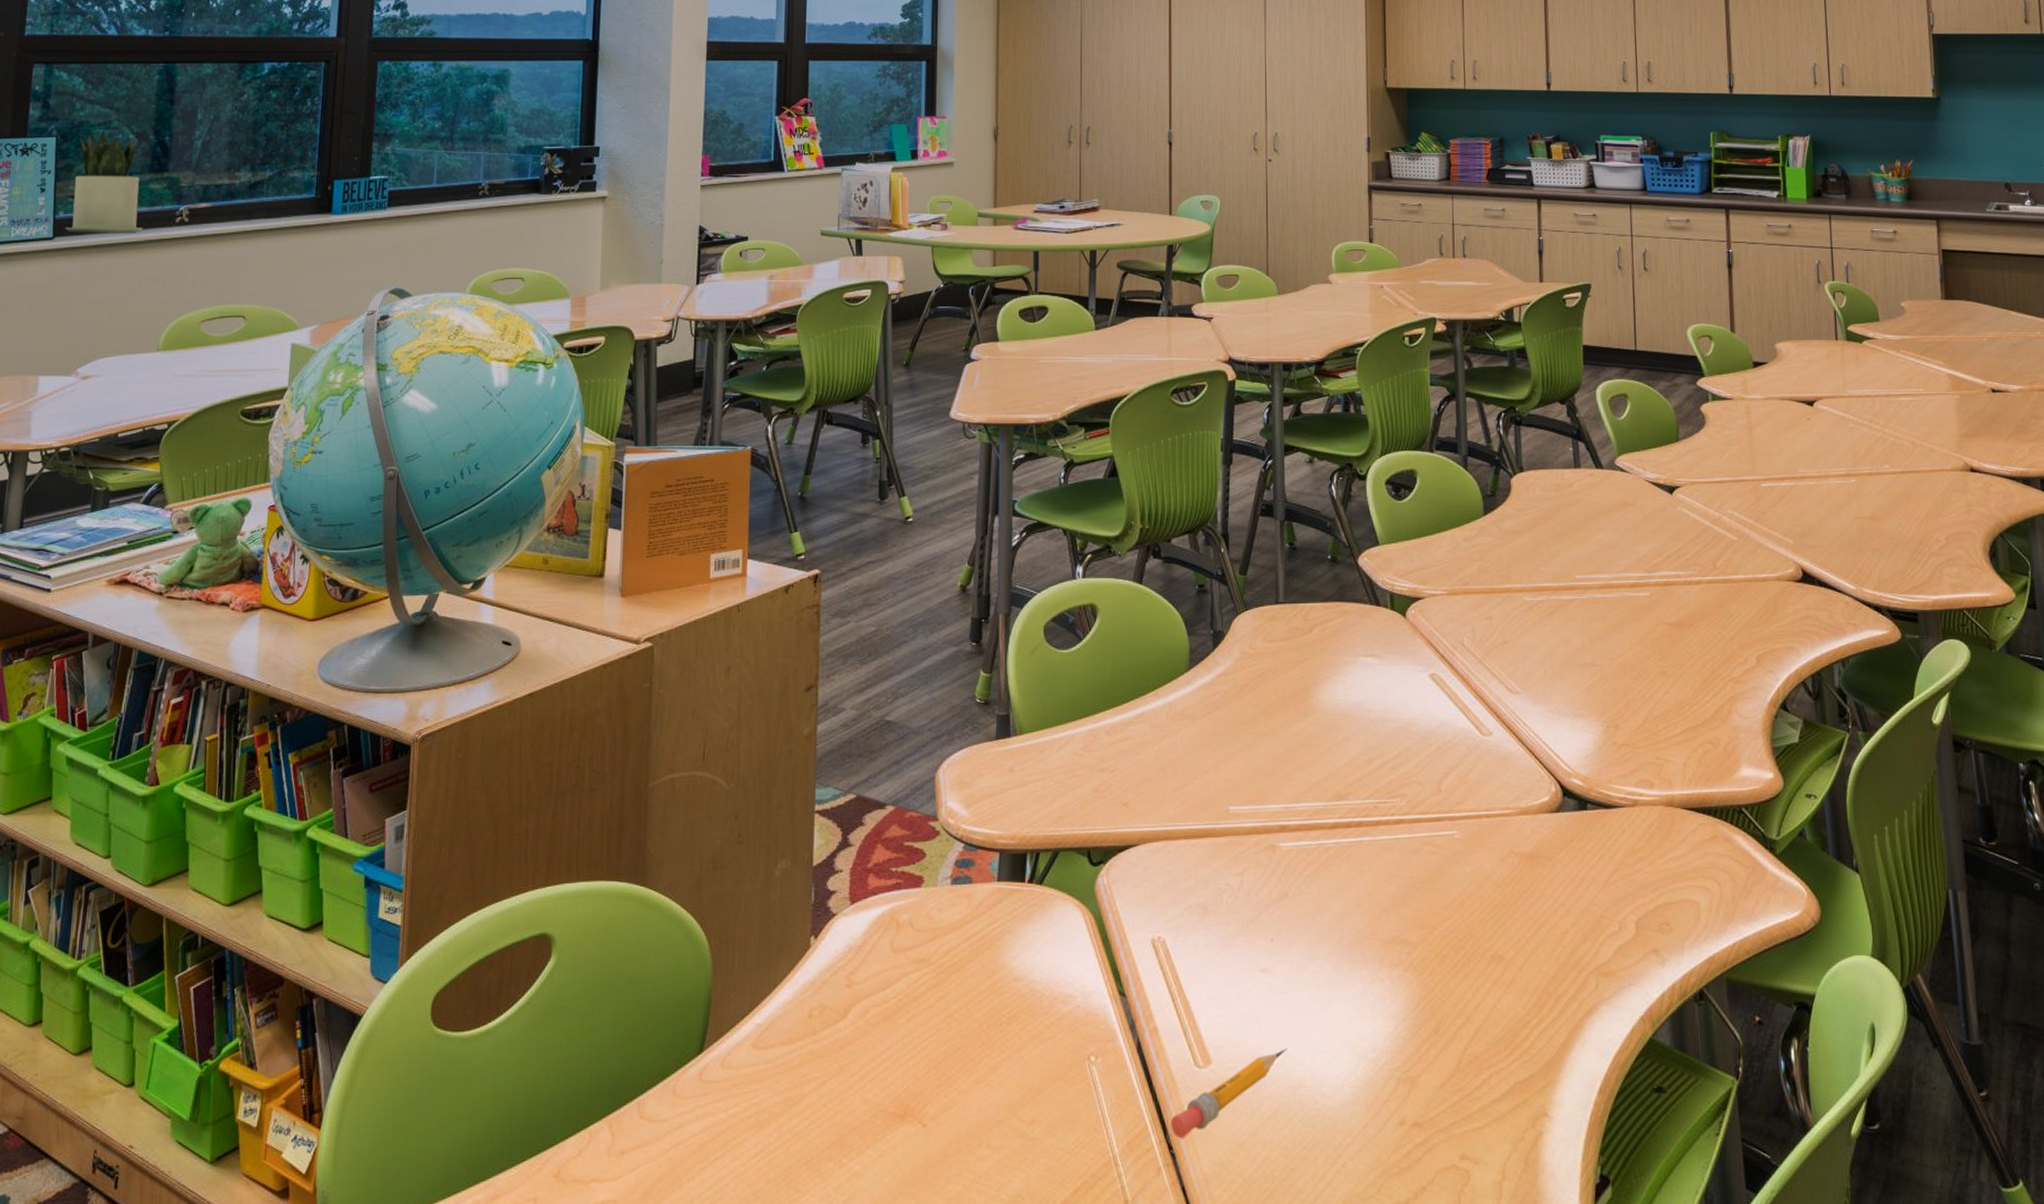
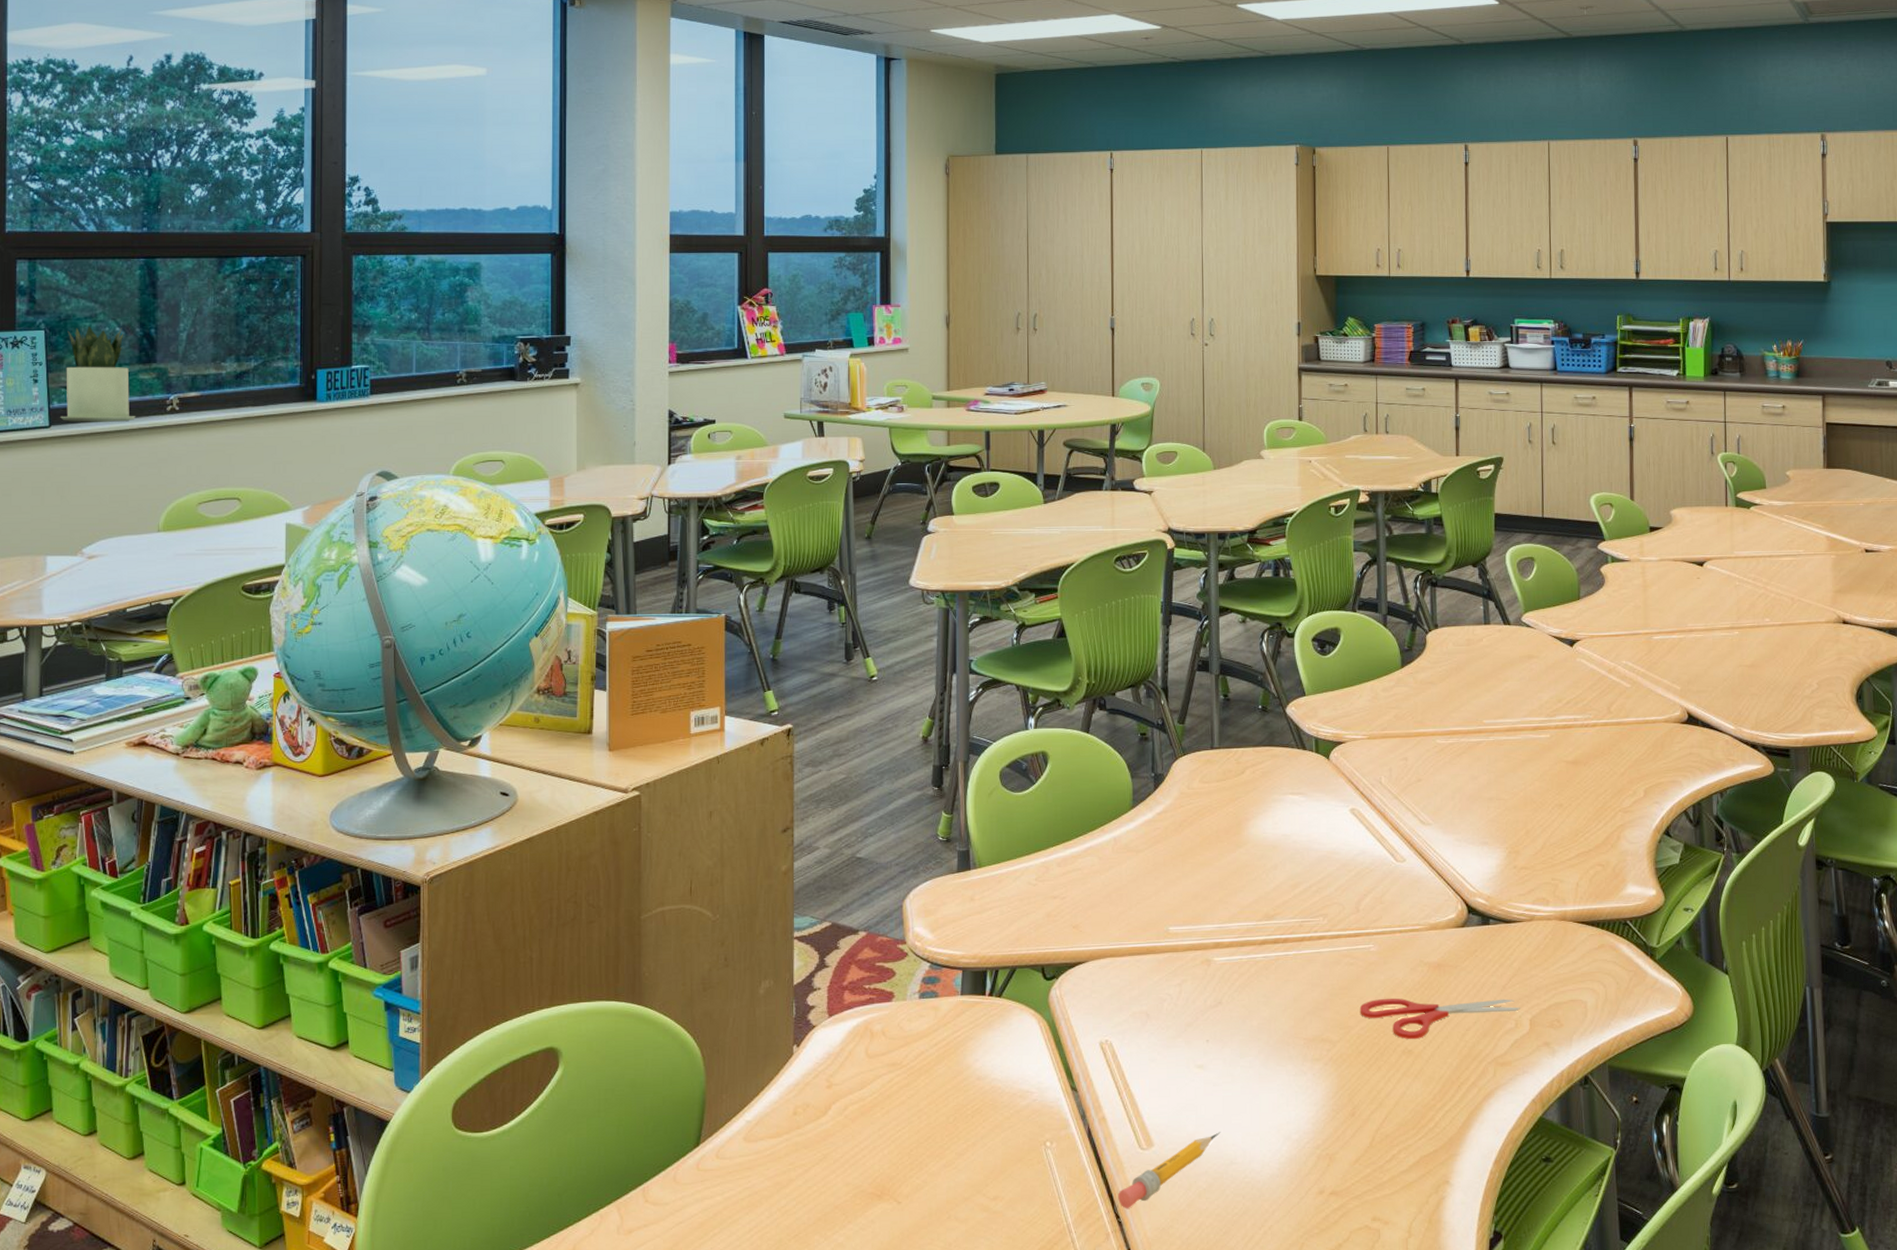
scissors: none [1443,893,1624,943] -> present [1359,998,1520,1040]

